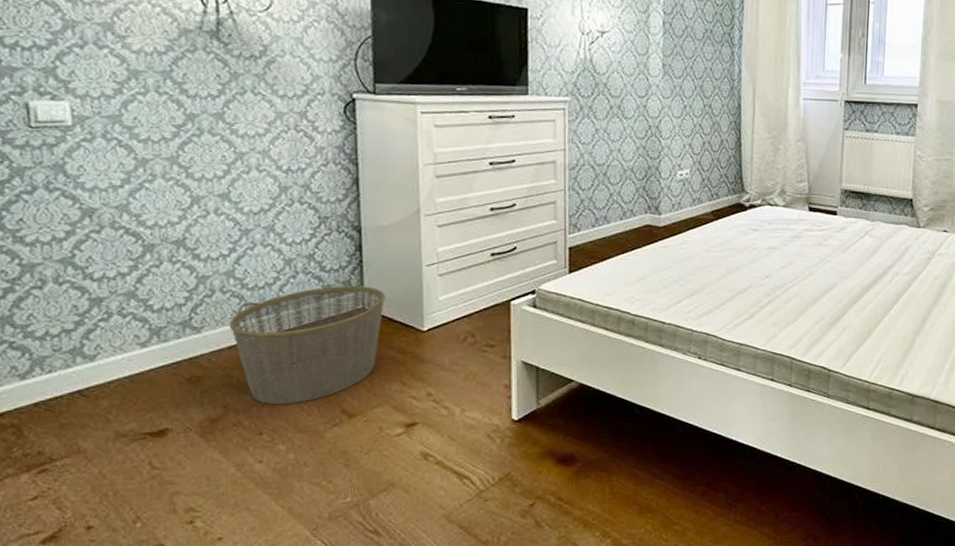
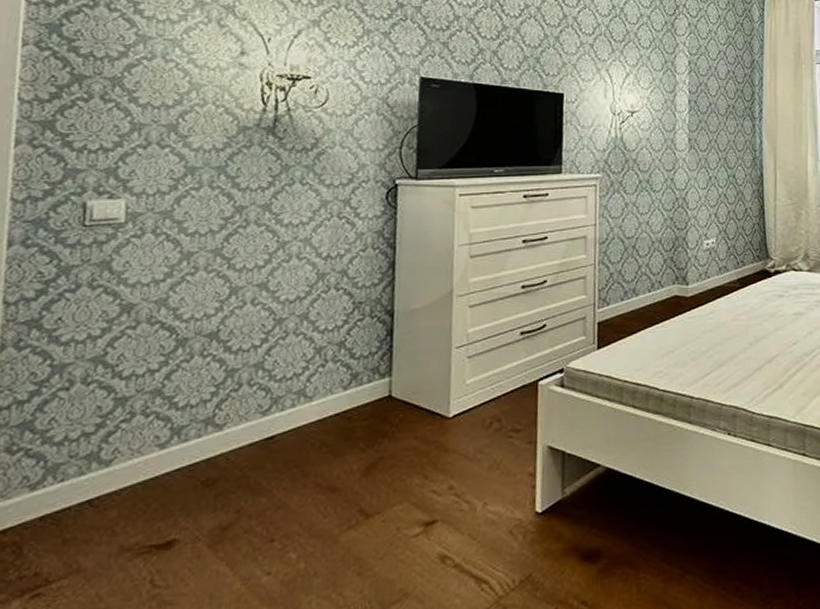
basket: present [229,286,387,405] -> none [252,372,414,508]

